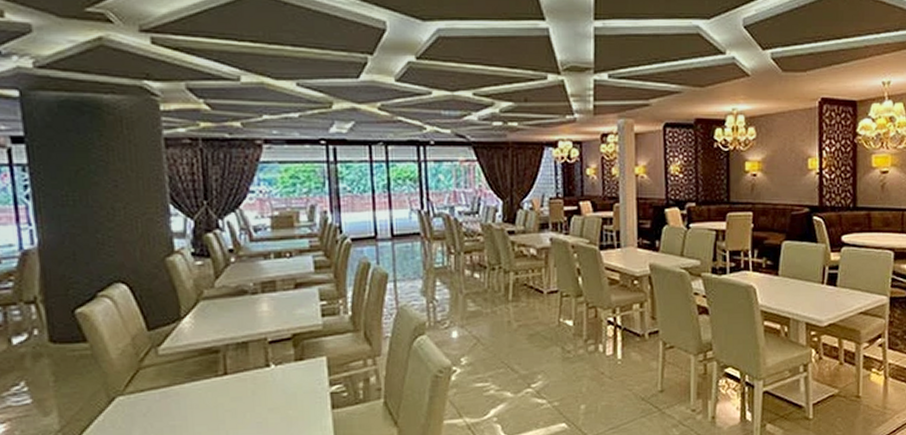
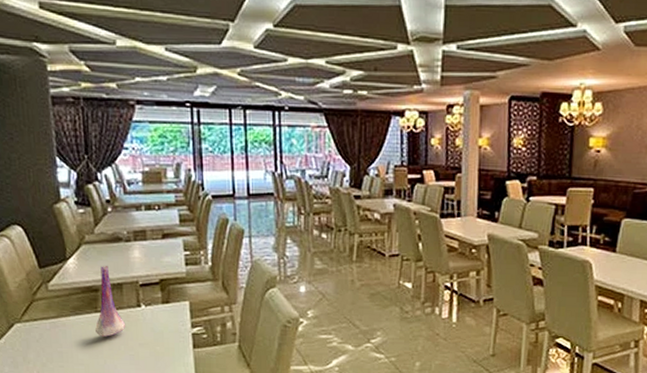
vase: none [215,323,253,404] -> present [95,266,126,337]

